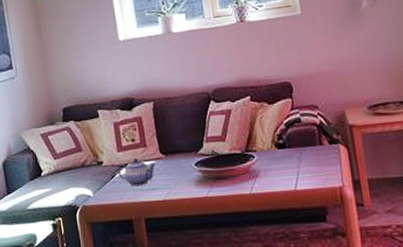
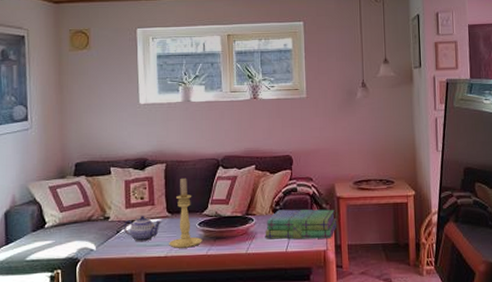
candle holder: none [166,115,201,191] -> present [169,177,202,248]
stack of books: none [269,139,353,177] -> present [265,209,338,240]

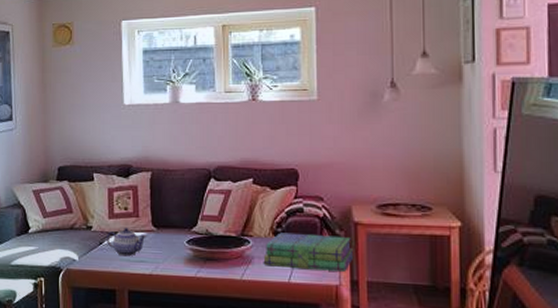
candle holder: present [169,177,202,248] -> none [154,188,191,267]

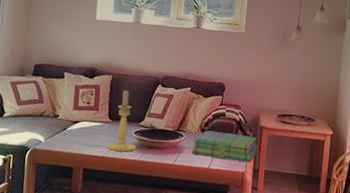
teapot: present [107,228,146,257] -> none [70,118,103,141]
candle holder: none [154,188,191,267] -> present [107,90,136,152]

